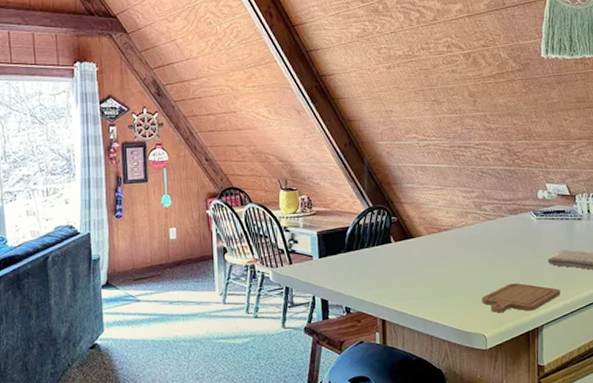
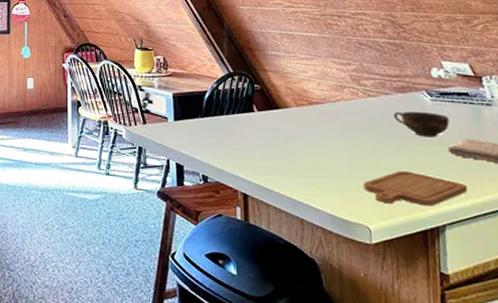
cup: none [507,230,550,252] -> present [393,111,450,138]

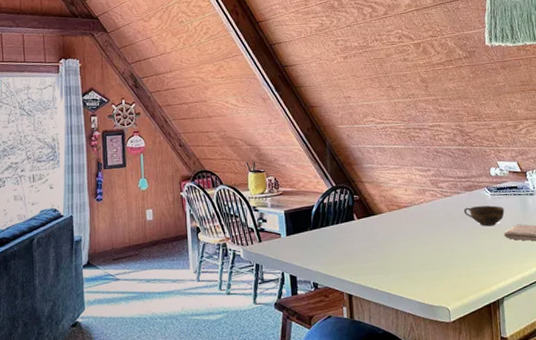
chopping board: present [363,171,468,207] -> none [443,256,519,286]

